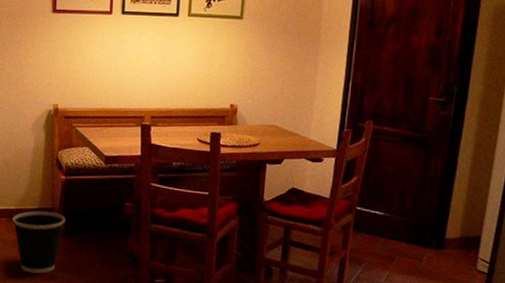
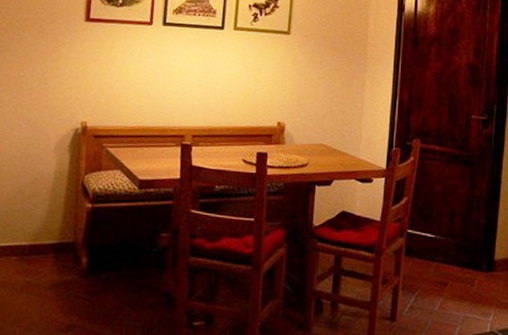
wastebasket: present [12,211,66,274] -> none [24,246,90,324]

